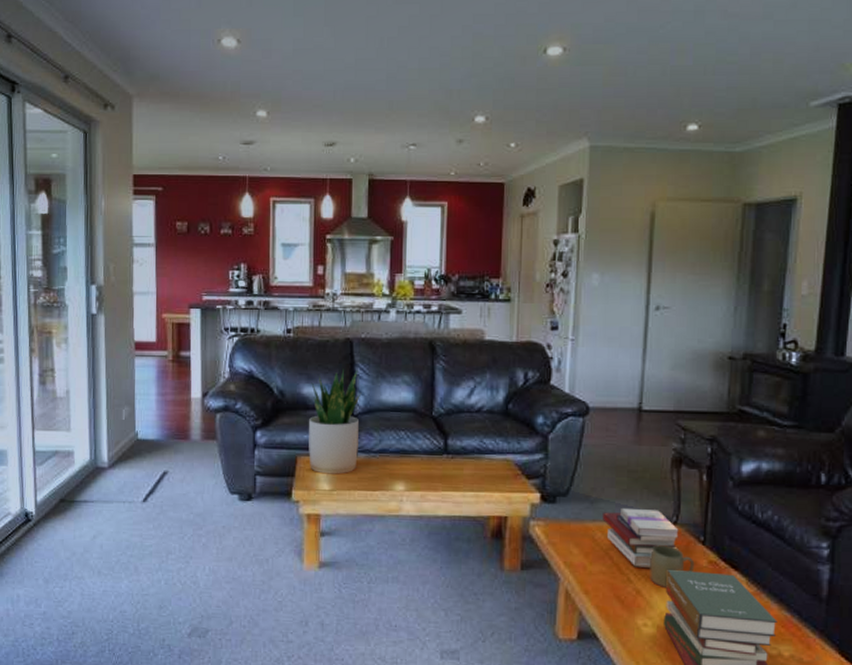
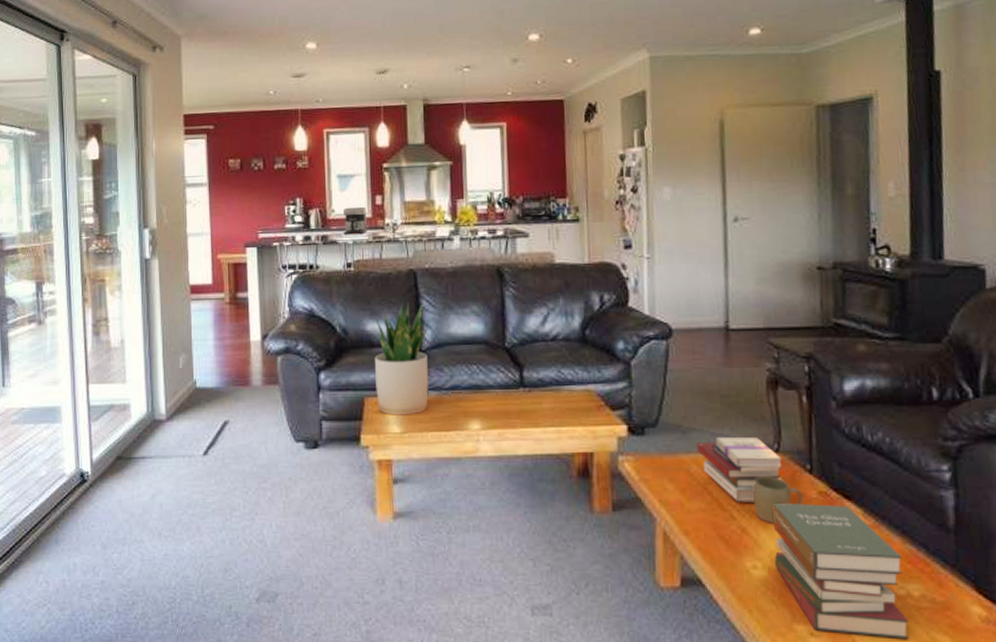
coffee maker: none [284,275,308,303] -> present [343,206,367,236]

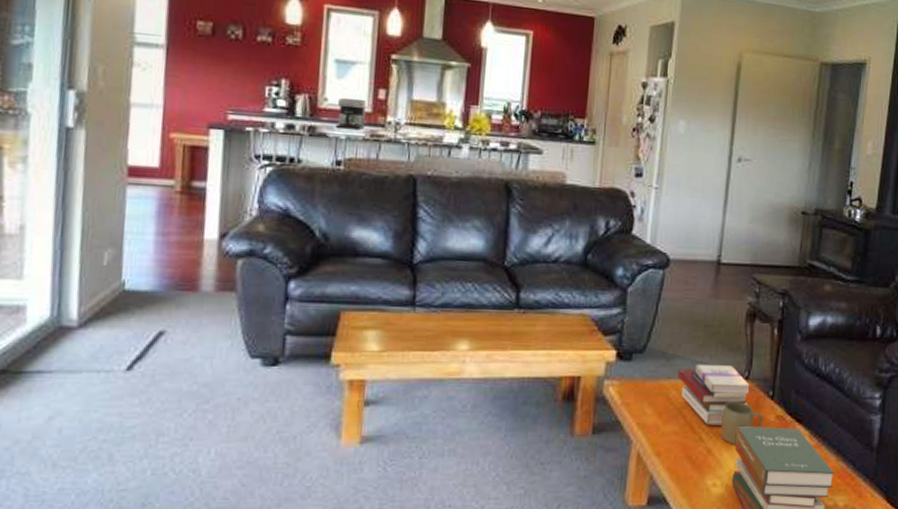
planter: present [375,301,429,416] -> none [355,210,424,333]

